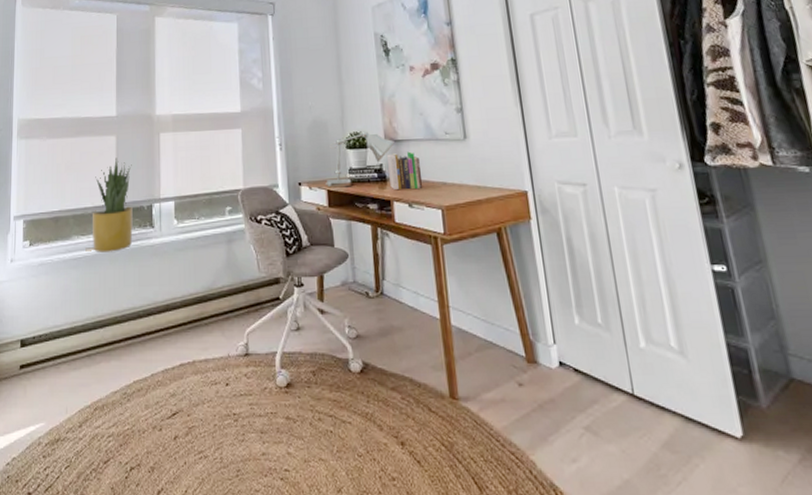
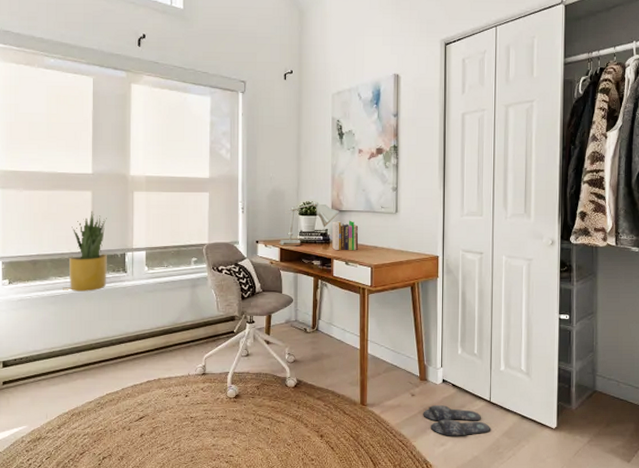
slippers: none [538,400,642,448] -> present [423,405,490,436]

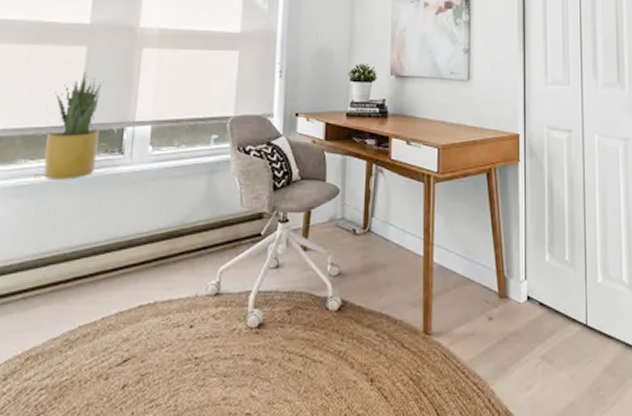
desk lamp: present [278,201,339,246] -> none [323,64,400,121]
books: present [332,220,359,251] -> none [391,88,423,127]
slippers: present [423,405,490,436] -> none [503,332,588,376]

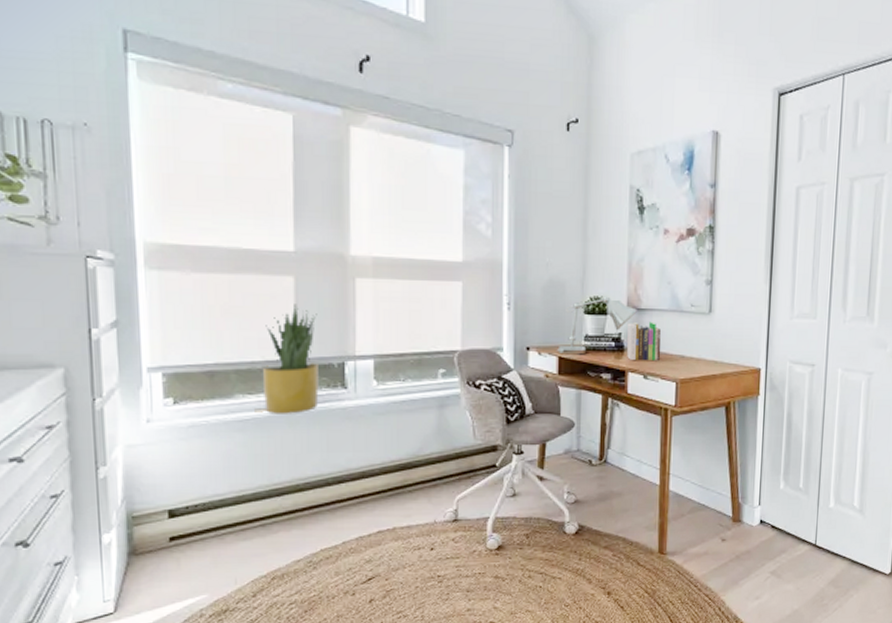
desk lamp: none [323,64,400,121] -> present [556,296,637,355]
books: none [391,88,423,127] -> present [627,321,661,361]

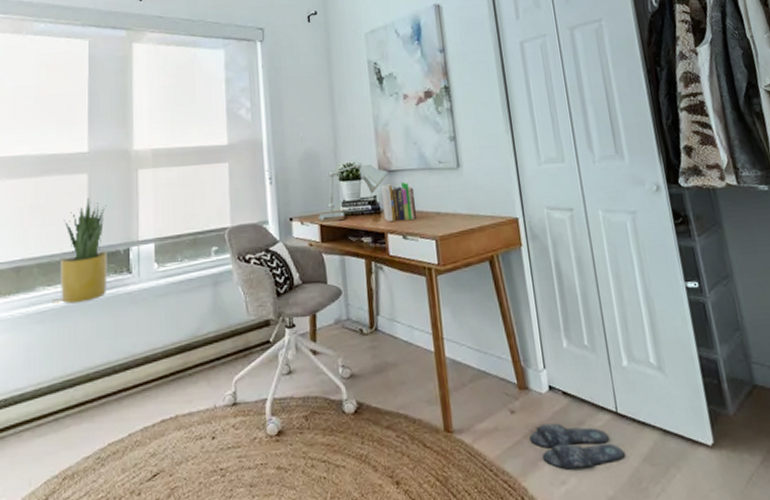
slippers: none [735,551,815,588] -> present [529,423,625,470]

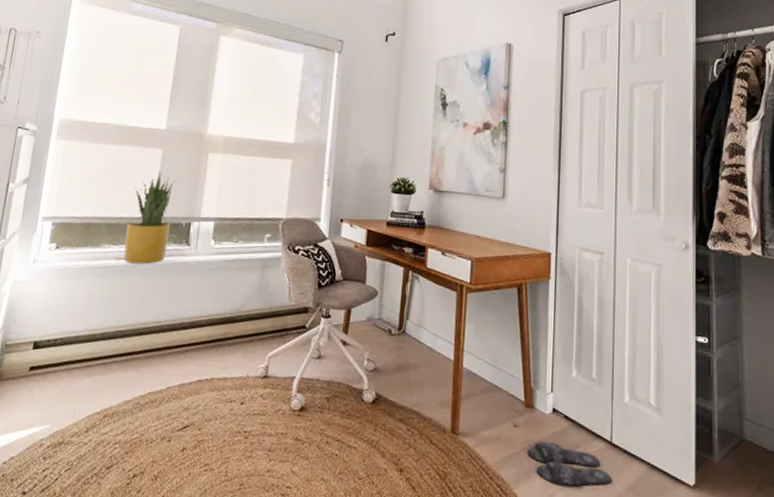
desk lamp: present [317,162,388,222] -> none [365,178,438,229]
books: present [381,182,417,223] -> none [427,202,458,239]

